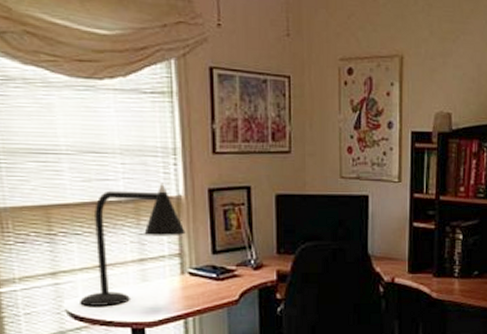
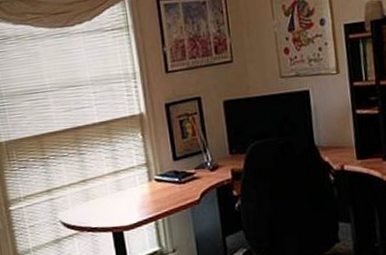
desk lamp: present [80,183,185,306] -> none [70,104,149,216]

